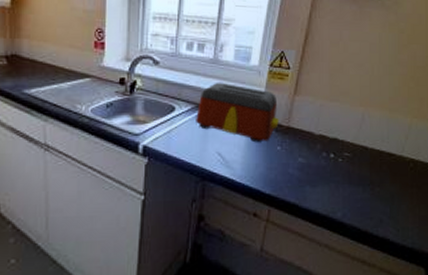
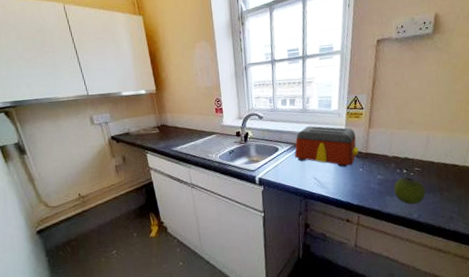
apple: none [317,164,354,200] -> present [394,177,426,205]

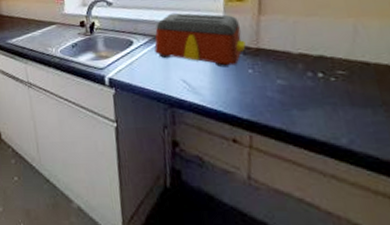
apple: present [394,177,426,205] -> none [304,83,359,124]

